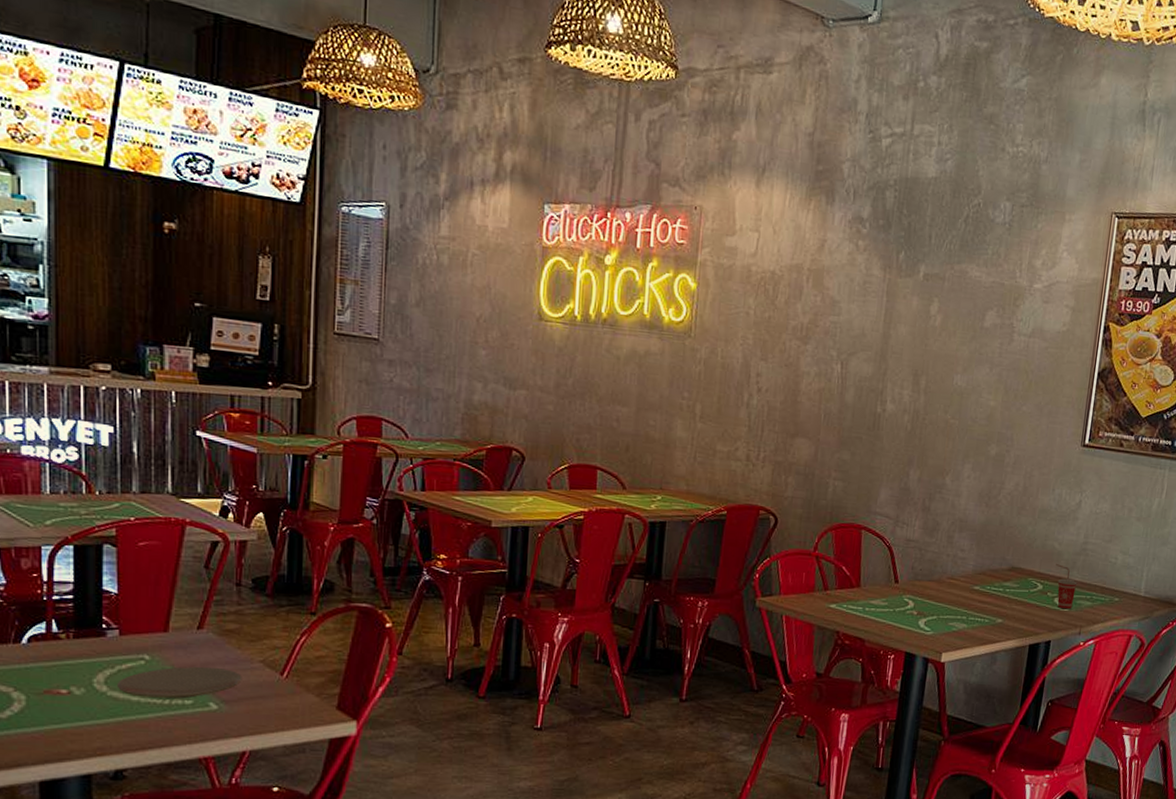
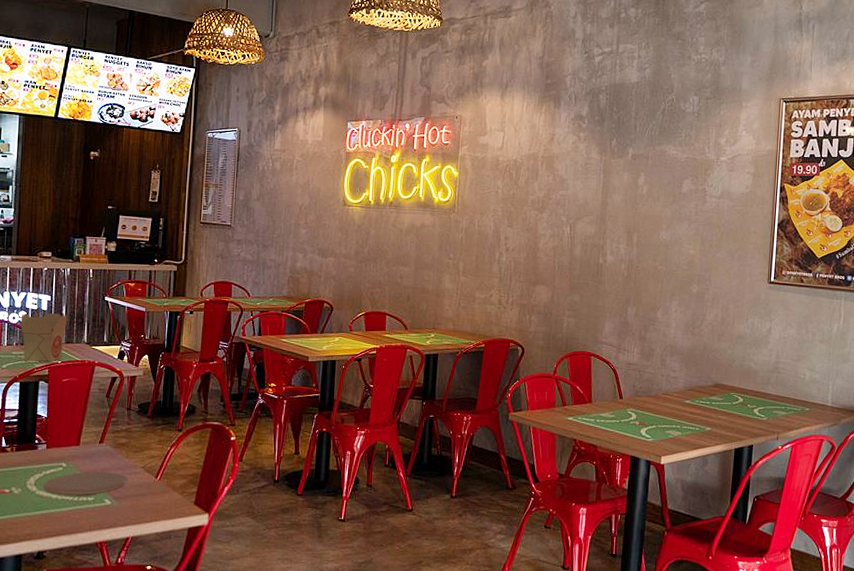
takeout container: none [69,450,140,518] -> present [20,313,67,362]
beverage cup: present [1056,564,1078,610] -> none [753,381,773,419]

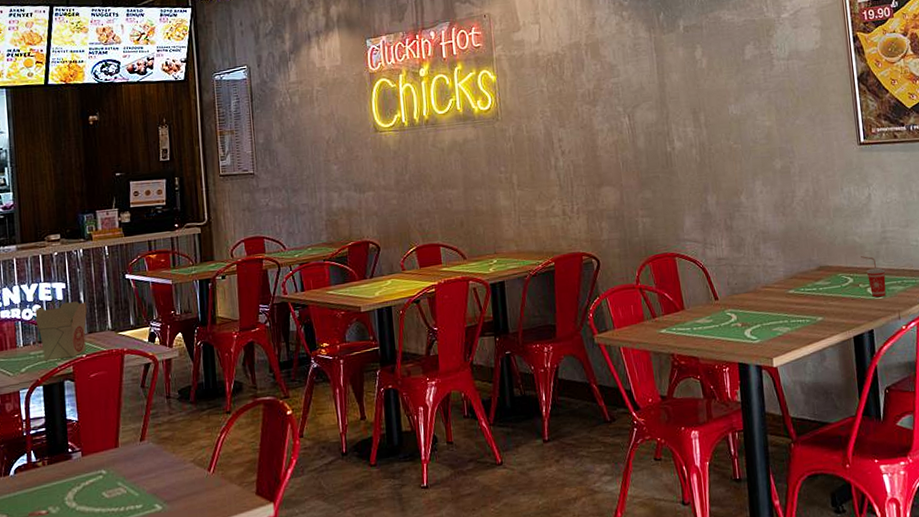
plate: present [43,471,129,496] -> none [83,472,179,508]
beverage cup: none [753,381,773,419] -> present [861,256,886,298]

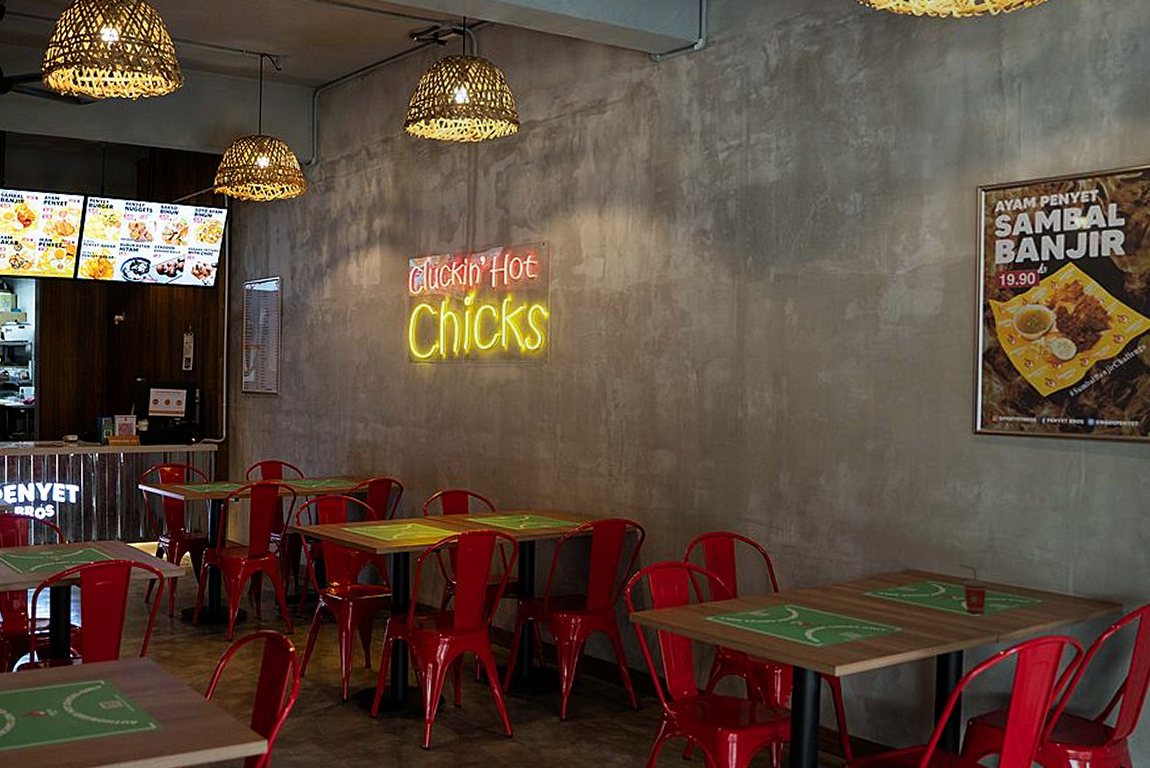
takeout container: present [35,301,87,361] -> none [48,506,98,563]

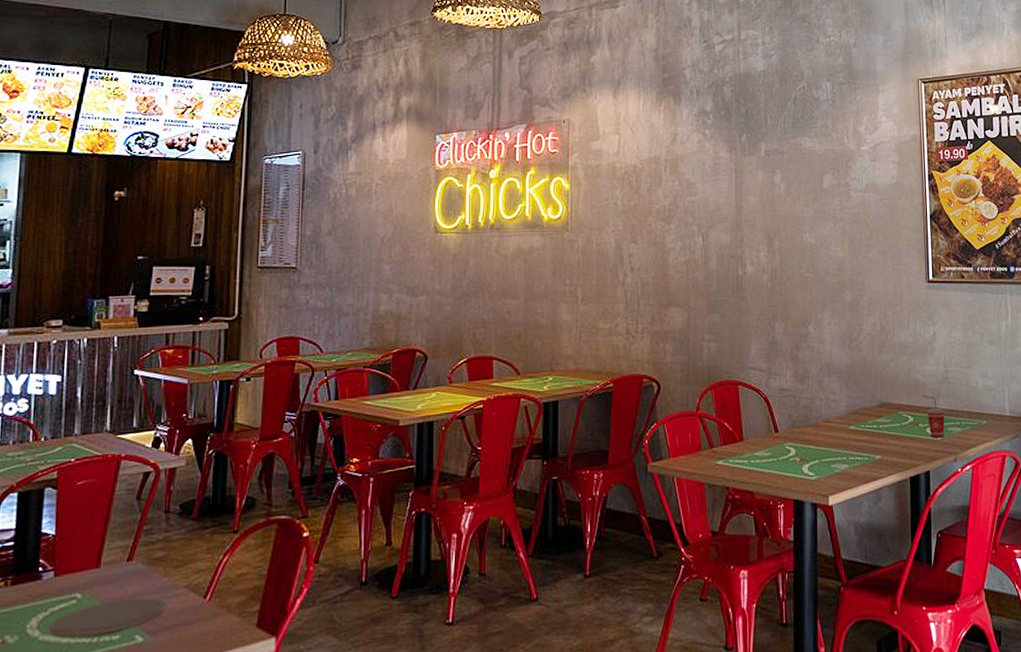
plate: none [81,690,175,719] -> present [49,598,168,638]

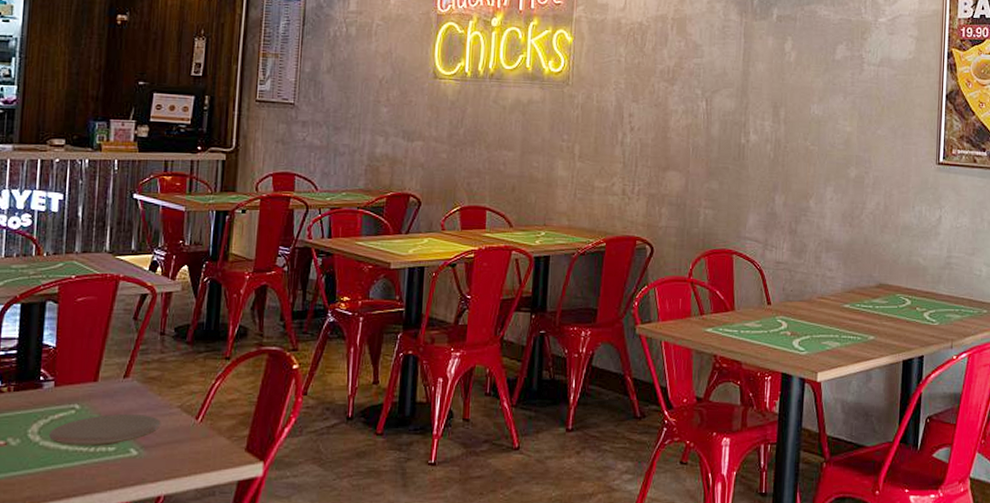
beverage cup: present [922,395,945,438] -> none [922,279,945,324]

